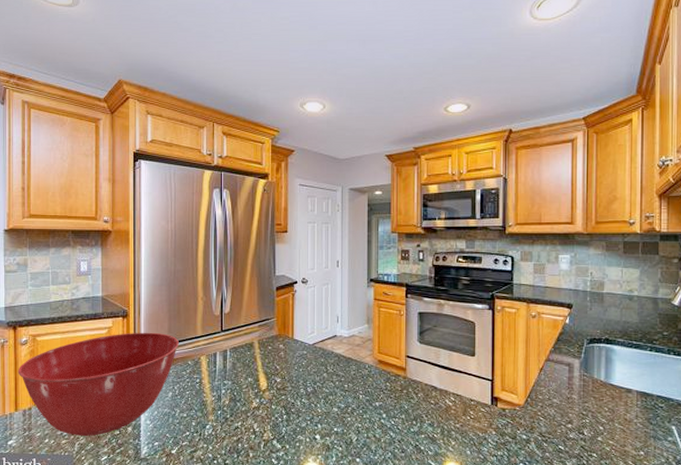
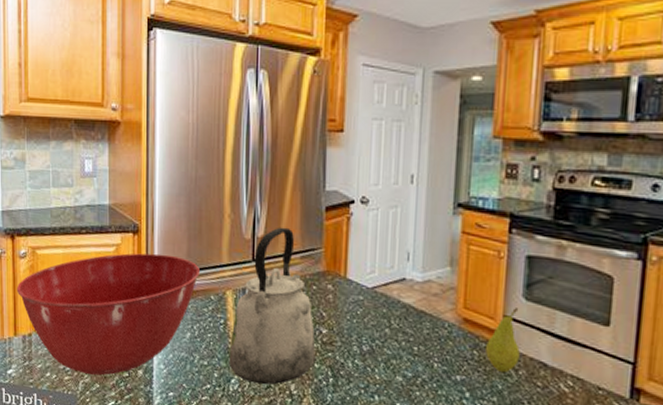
kettle: none [204,304,272,427] -> present [228,227,316,385]
fruit: none [395,349,418,397] -> present [486,308,520,373]

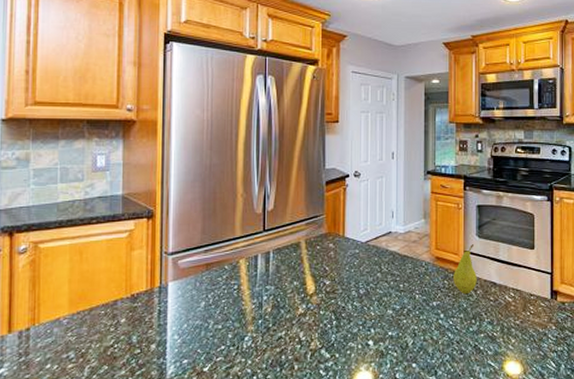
mixing bowl: present [16,253,200,376] -> none [13,234,214,358]
kettle: present [228,227,316,385] -> none [242,201,321,337]

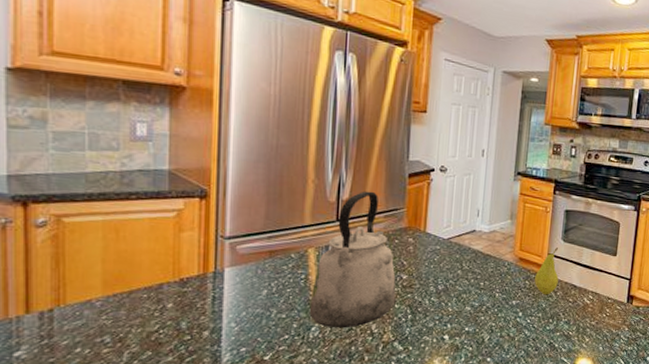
kettle: none [242,201,321,337] -> present [309,191,396,328]

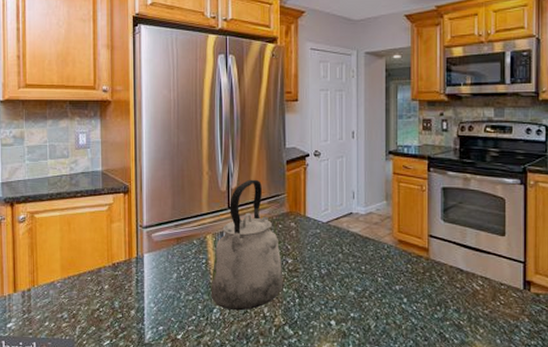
fruit: present [534,248,559,295] -> none [417,228,442,280]

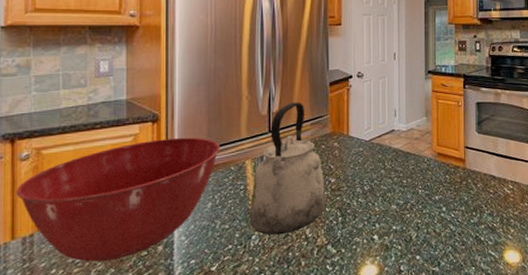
mixing bowl: none [16,209,183,319] -> present [15,137,220,262]

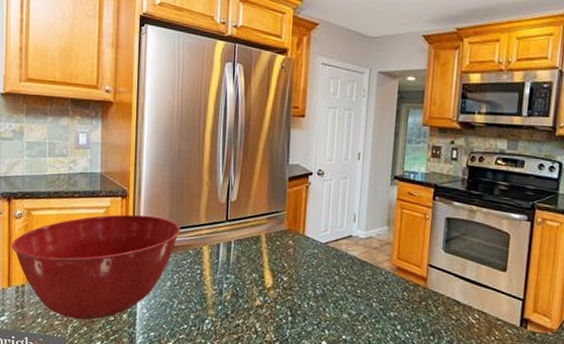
kettle: present [249,102,326,235] -> none [203,193,278,324]

